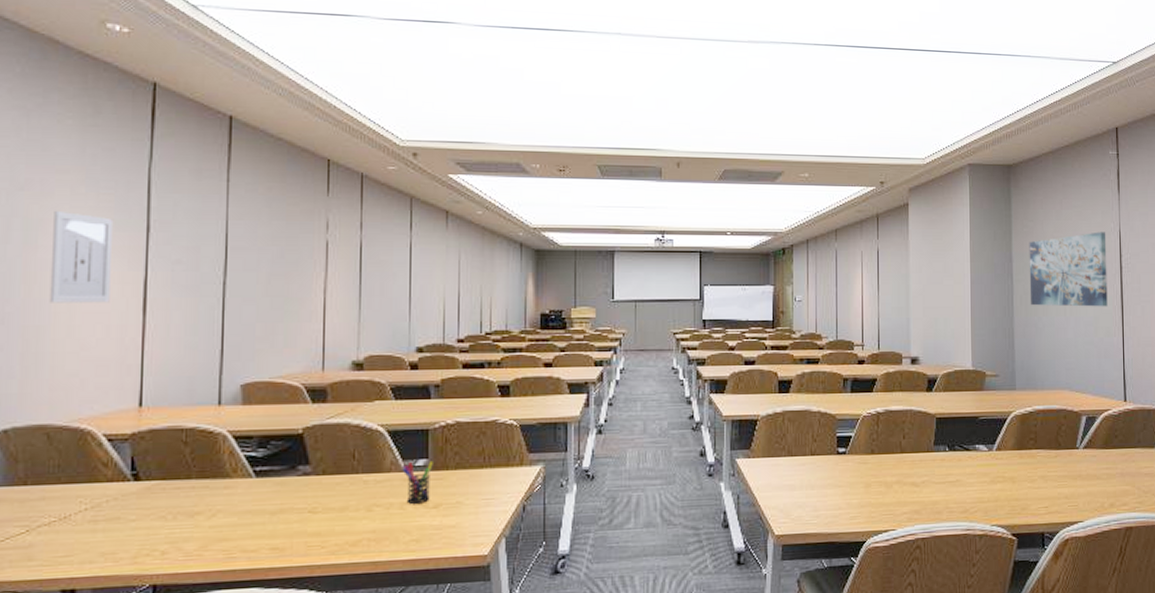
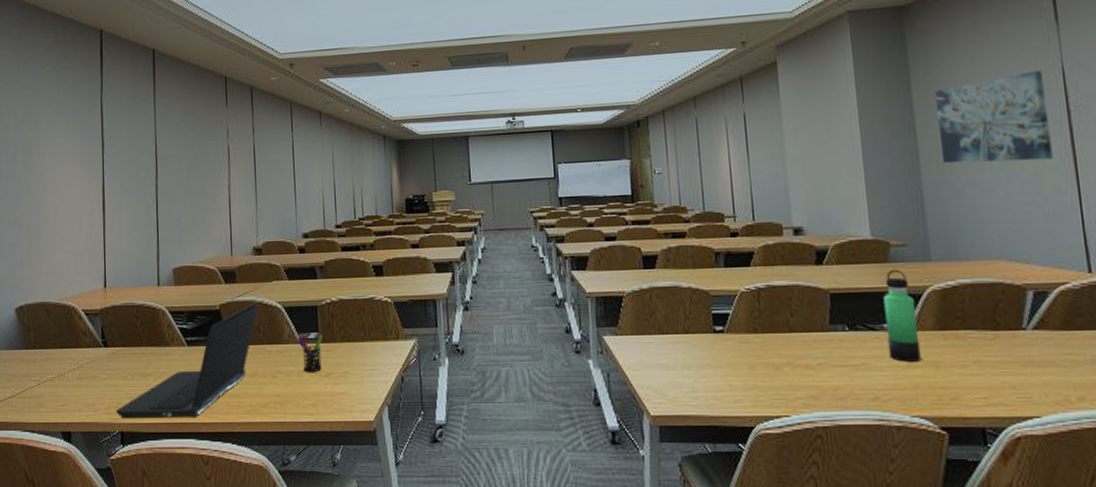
wall art: present [49,210,114,303] -> none [42,136,81,208]
laptop computer: none [147,425,354,569] -> present [116,302,258,419]
thermos bottle: none [977,396,1002,478] -> present [883,269,922,362]

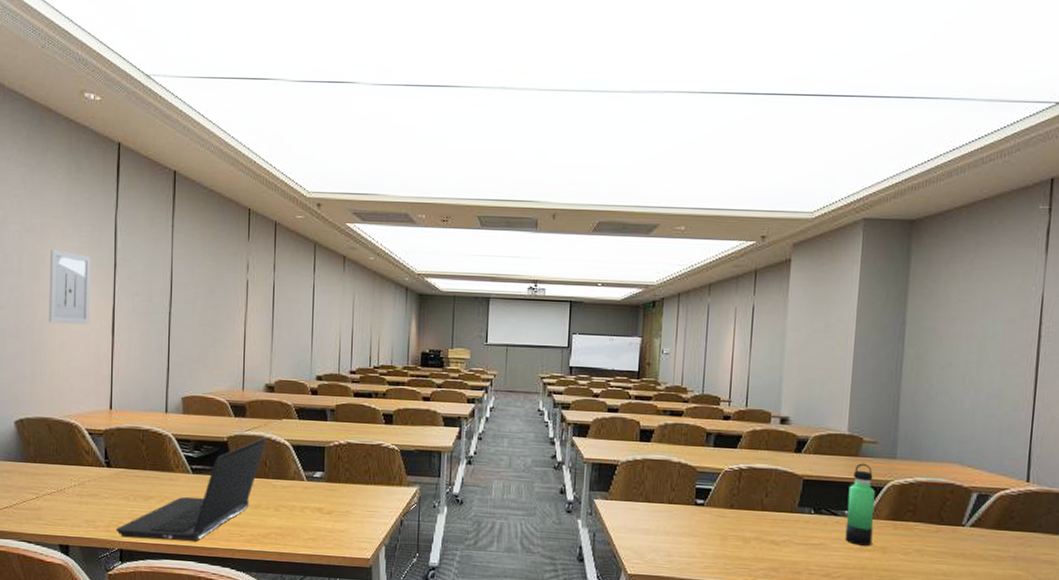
wall art: none [42,136,81,208] -> present [48,248,91,325]
pen holder: present [297,334,323,372] -> none [303,473,328,509]
wall art: present [934,70,1053,164] -> none [923,295,1025,379]

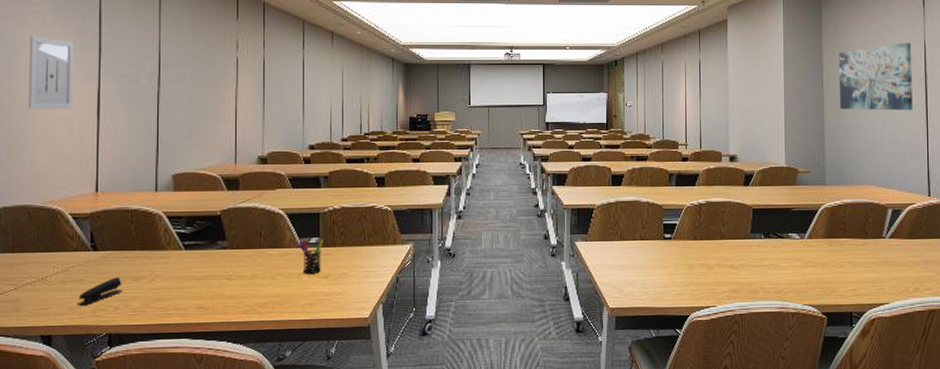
stapler: none [93,495,133,520] -> present [78,277,122,306]
laptop computer: present [116,438,266,541] -> none [104,209,260,321]
pen holder: none [303,473,328,509] -> present [299,239,324,274]
thermos bottle: present [845,463,875,546] -> none [790,191,813,263]
wall art: none [923,295,1025,379] -> present [838,43,913,111]

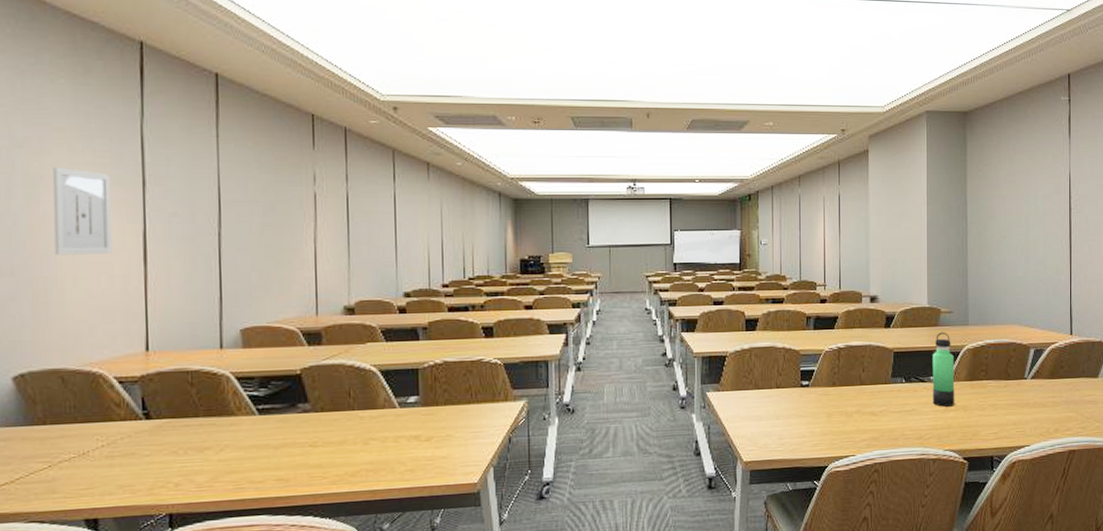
stapler: present [78,277,122,306] -> none [129,449,184,484]
pen holder: present [299,239,324,274] -> none [395,397,424,437]
thermos bottle: none [790,191,813,263] -> present [932,332,955,407]
wall art: present [838,43,913,111] -> none [983,175,1057,247]

